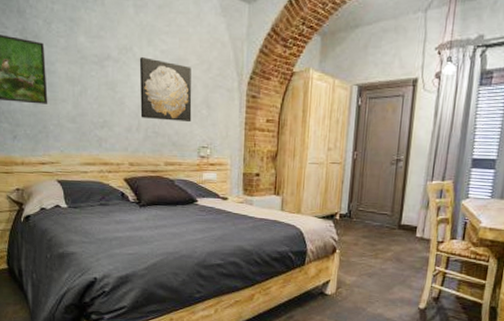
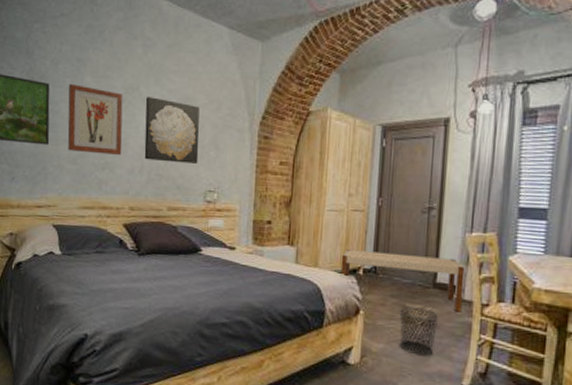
wall art: none [62,43,119,115] -> present [67,83,123,156]
bench: none [320,198,425,249] -> present [340,250,465,313]
waste bin: none [368,245,403,286] -> present [399,306,439,356]

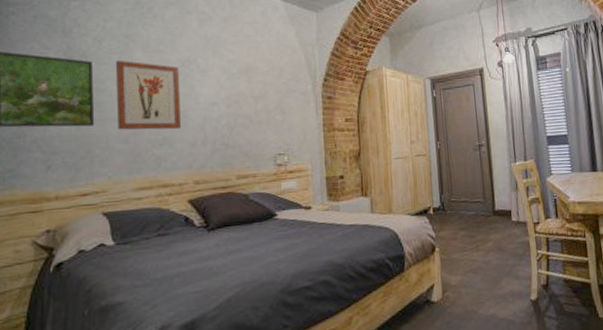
wall art: present [144,97,200,164] -> none [204,68,265,131]
bench: present [340,250,465,313] -> none [412,187,520,234]
waste bin: present [399,306,439,356] -> none [469,235,503,281]

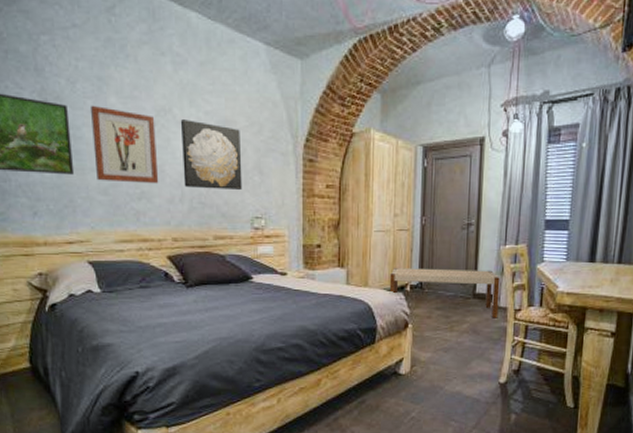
wall art: none [204,68,265,131] -> present [180,120,243,190]
bench: none [412,187,520,234] -> present [389,268,500,319]

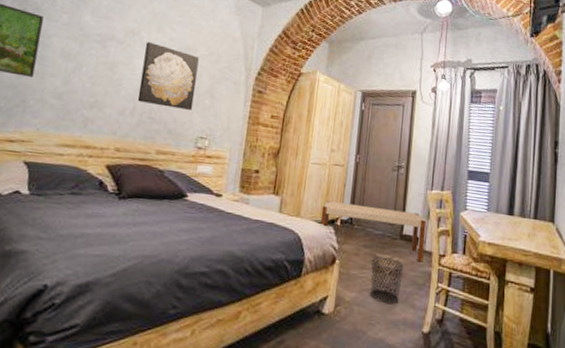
wall art: present [90,105,159,184] -> none [54,19,123,96]
waste bin: none [444,317,479,360] -> present [369,256,405,304]

